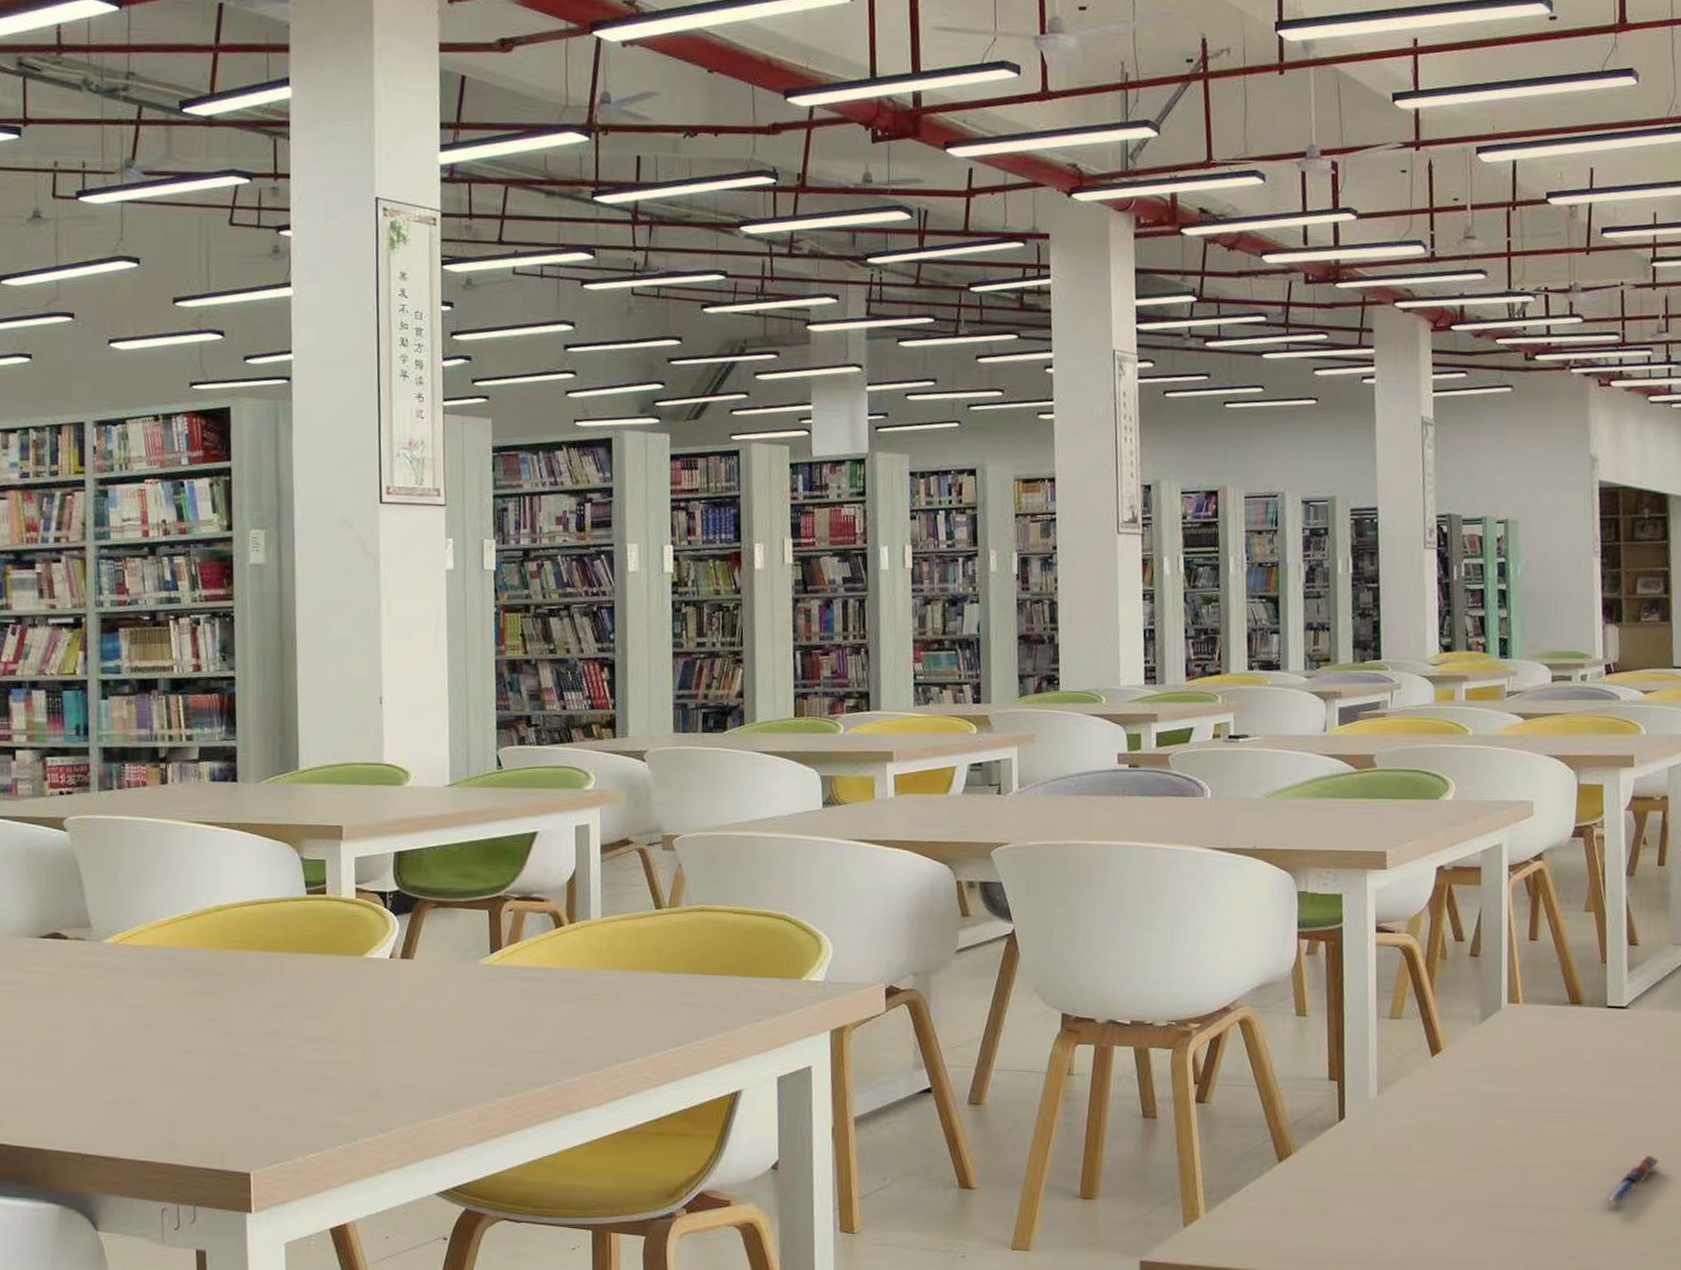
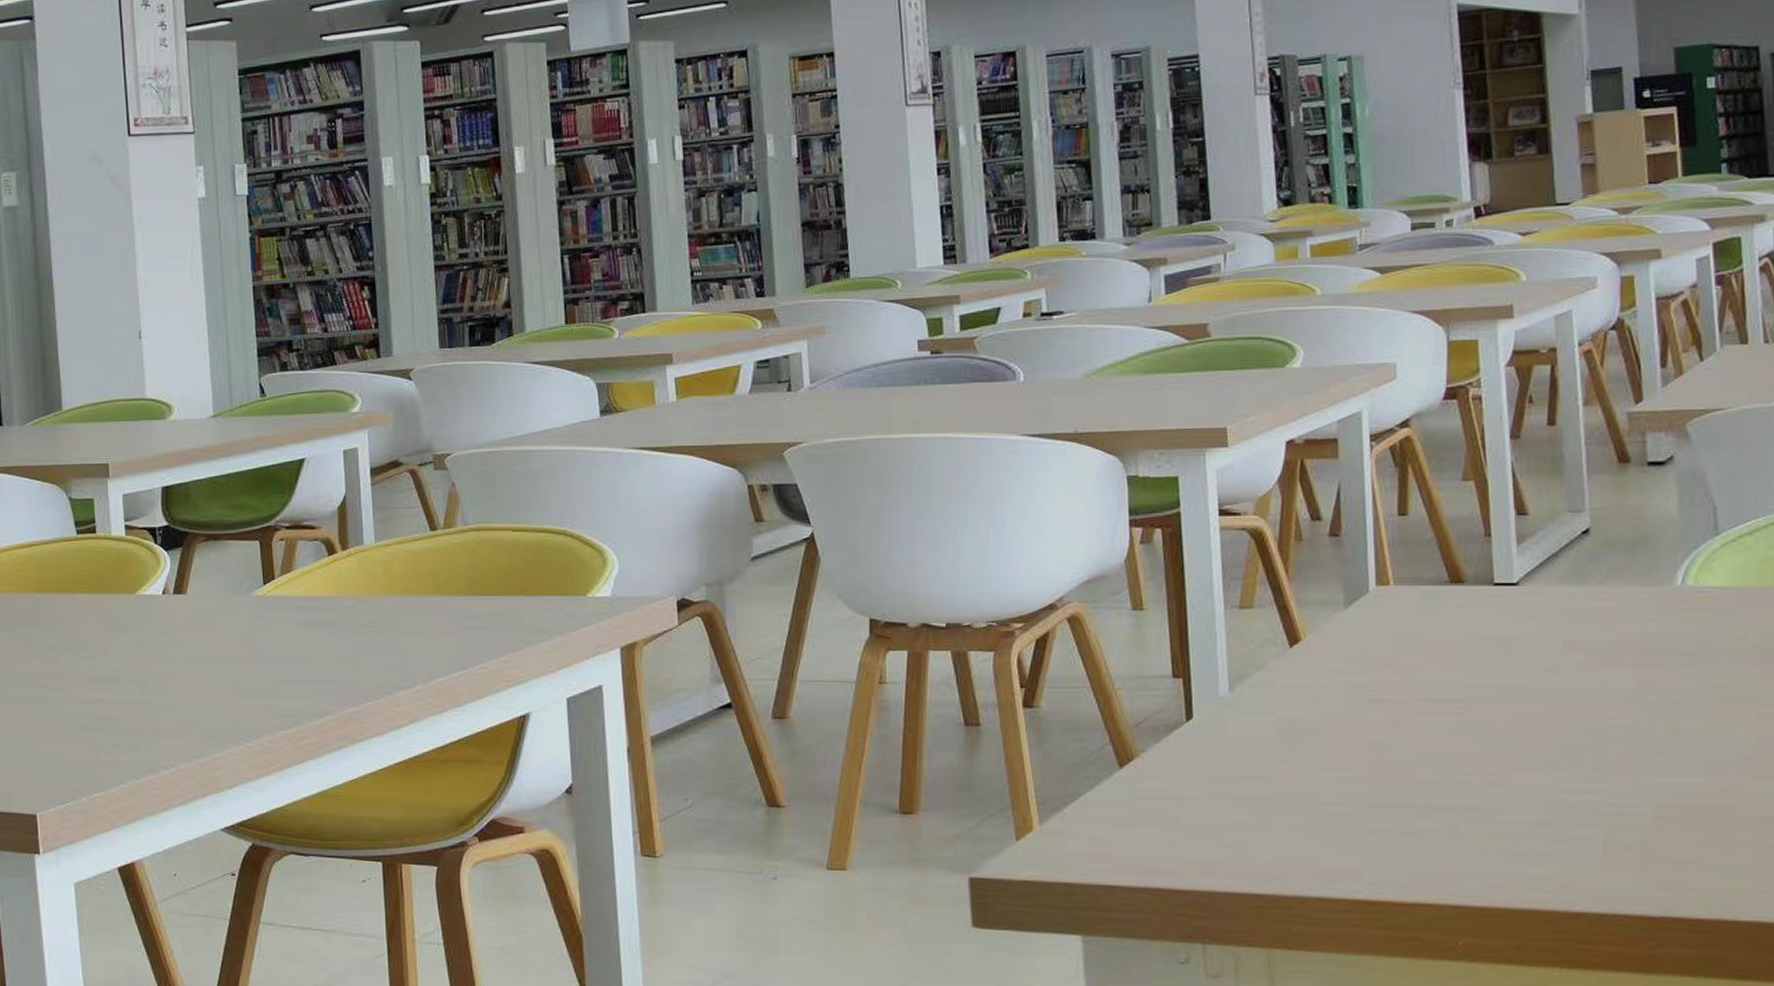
pen: present [1603,1154,1659,1205] -> none [1499,745,1564,801]

